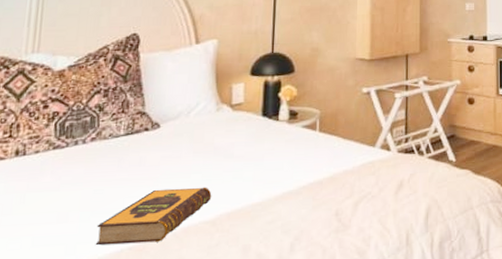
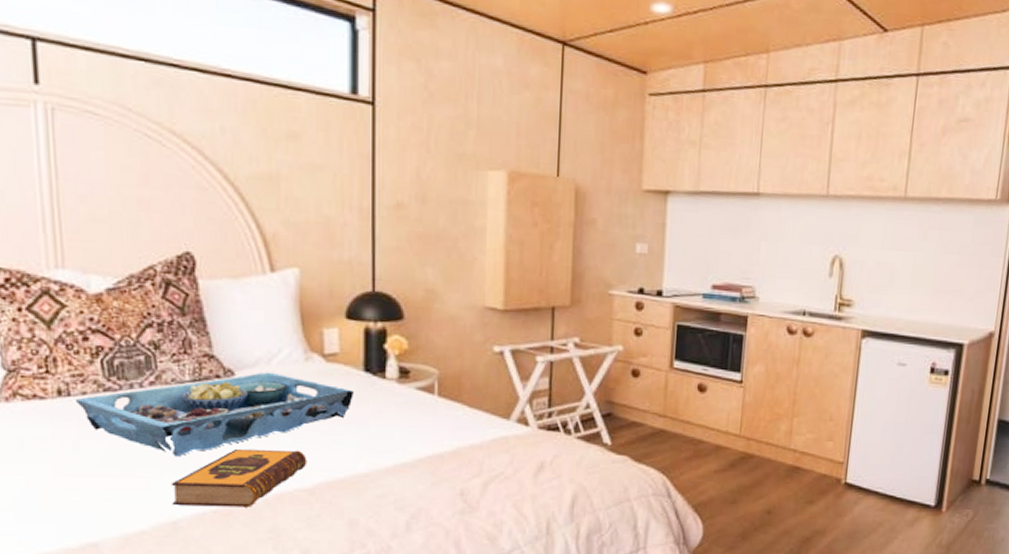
serving tray: none [28,122,253,201] -> present [75,372,353,457]

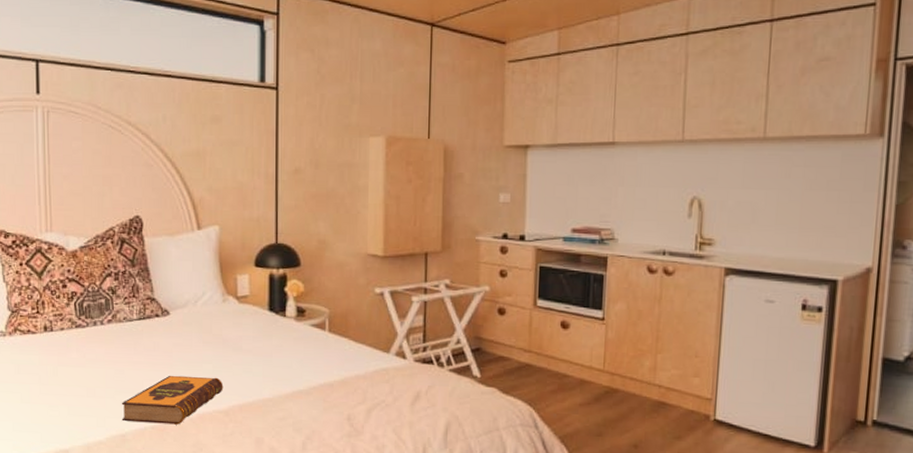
serving tray: present [75,372,353,457] -> none [56,311,260,381]

